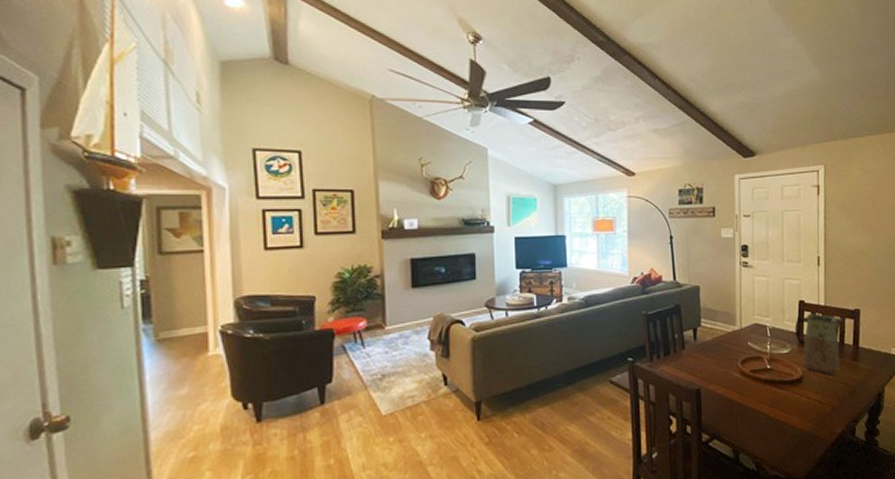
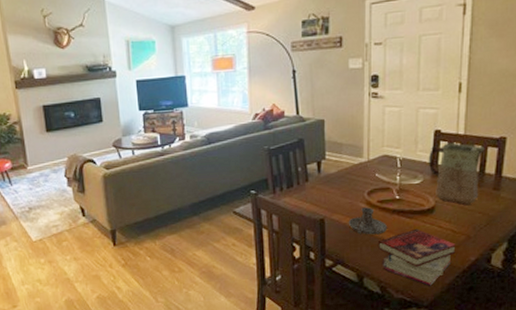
candle holder: none [723,377,761,407] -> present [348,207,388,235]
book: none [751,399,824,461] -> present [377,228,456,286]

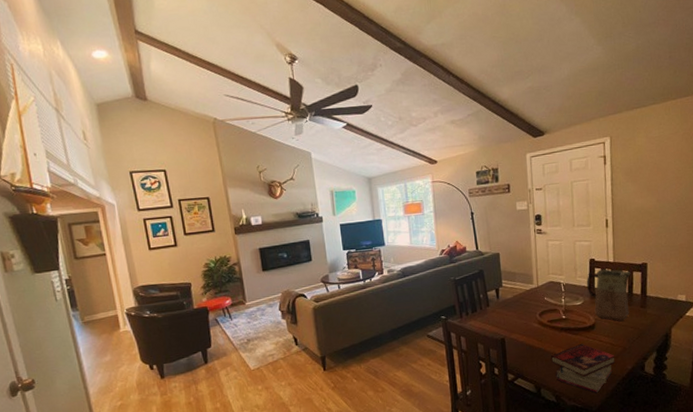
candle holder: present [348,207,388,235] -> none [524,326,558,351]

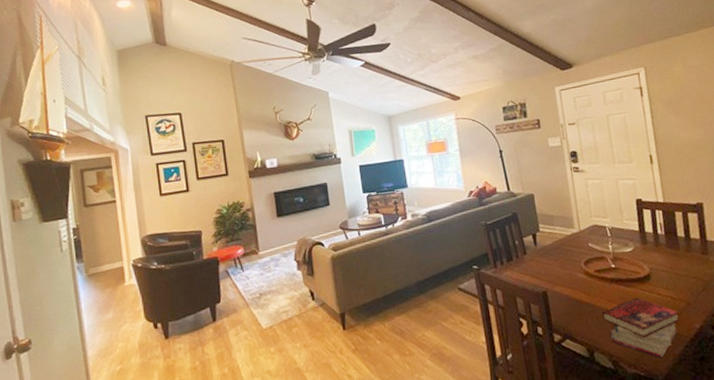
vase: present [586,269,631,321] -> none [634,210,690,271]

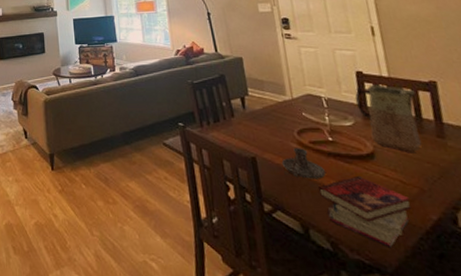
candle holder: none [570,277,610,306] -> present [281,148,327,179]
vase: none [634,210,690,271] -> present [354,84,422,152]

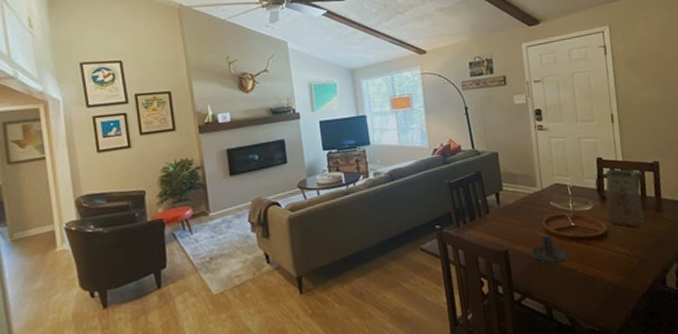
book: present [317,175,412,247] -> none [560,254,634,314]

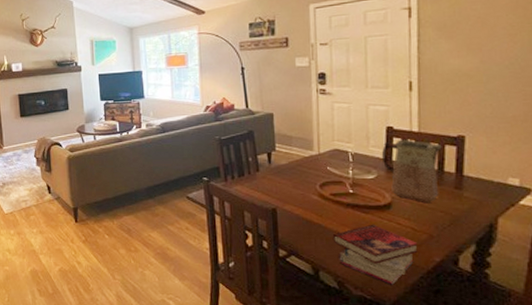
candle holder: present [530,236,568,265] -> none [300,200,343,228]
book: none [560,254,634,314] -> present [332,224,418,285]

